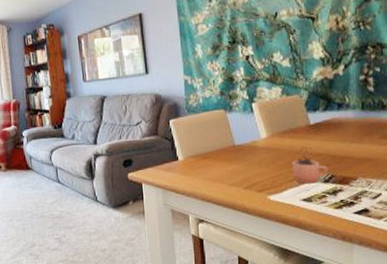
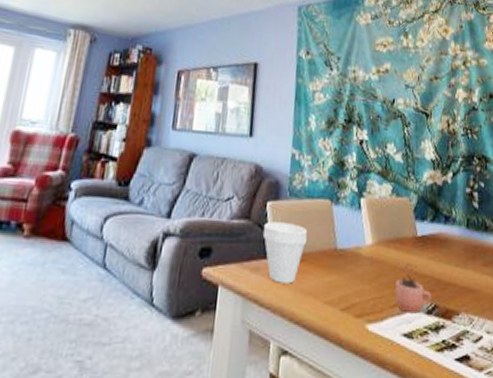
cup: none [169,132,208,176] -> present [262,221,308,284]

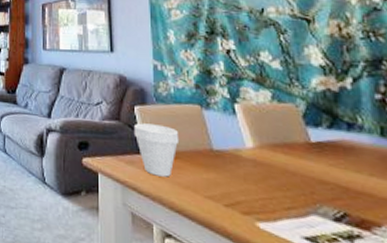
cocoa: present [395,262,432,314] -> none [288,166,340,220]

